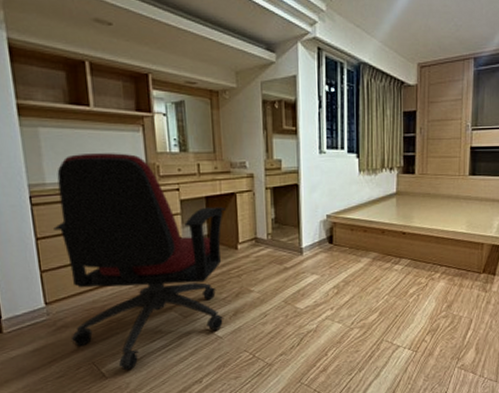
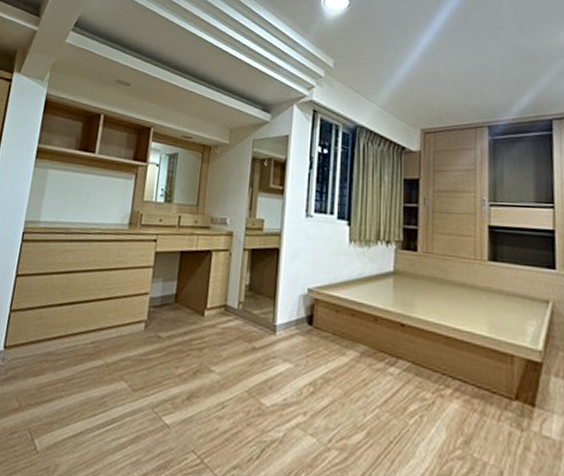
office chair: present [54,153,226,370] -> none [15,196,199,447]

